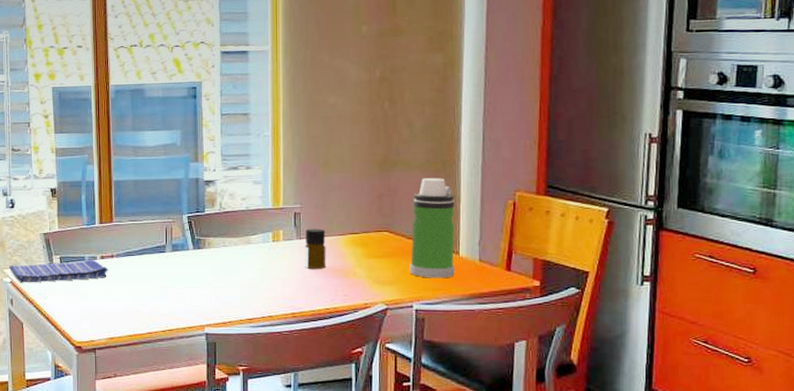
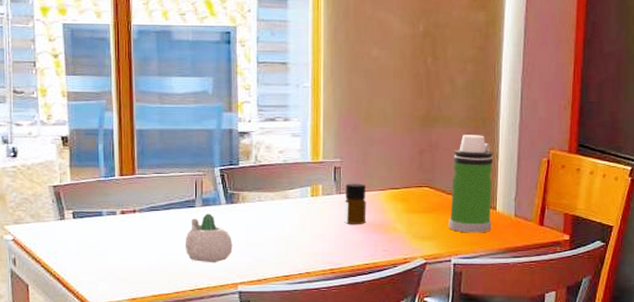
dish towel: present [9,259,109,283] -> none [11,214,131,241]
succulent planter: none [156,258,200,306] -> present [184,214,233,263]

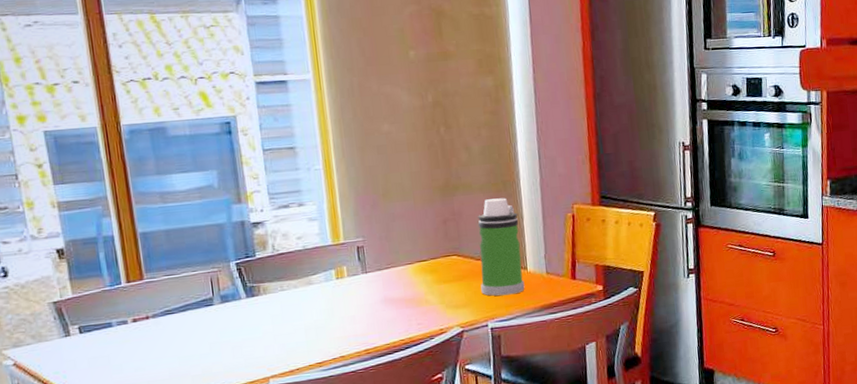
succulent planter: present [184,214,233,263] -> none [207,310,259,361]
bottle: present [344,183,366,224] -> none [371,260,397,303]

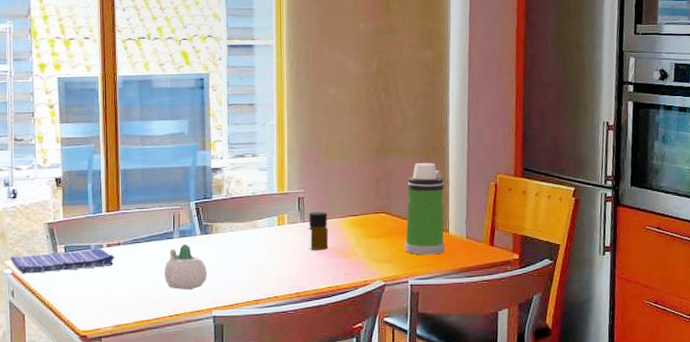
dish towel: none [9,324,145,364] -> present [10,247,116,274]
succulent planter: none [207,310,259,361] -> present [164,244,207,290]
bottle: none [371,260,397,303] -> present [308,211,329,250]

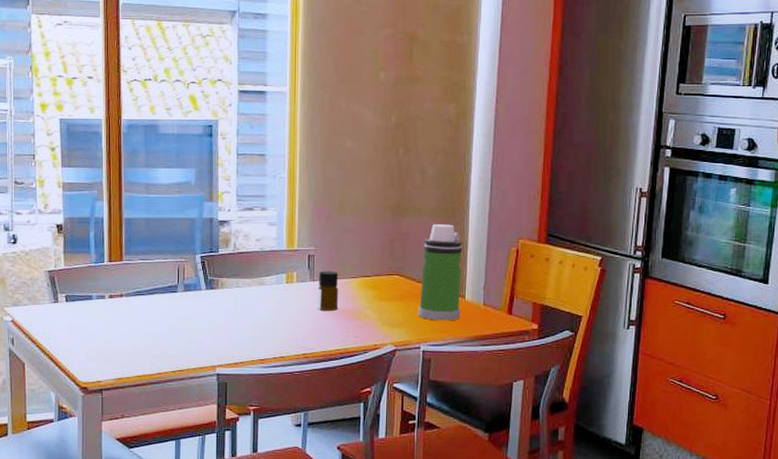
dish towel: present [10,247,116,274] -> none [10,298,118,322]
succulent planter: present [164,244,207,290] -> none [167,298,212,346]

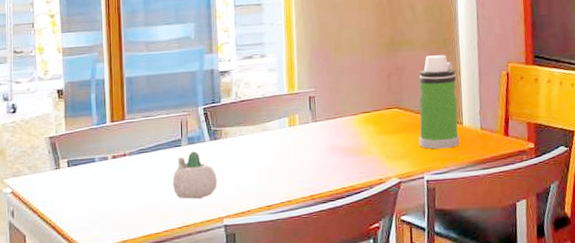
succulent planter: none [167,298,212,346] -> present [172,151,218,200]
bottle: present [317,271,339,311] -> none [320,110,342,150]

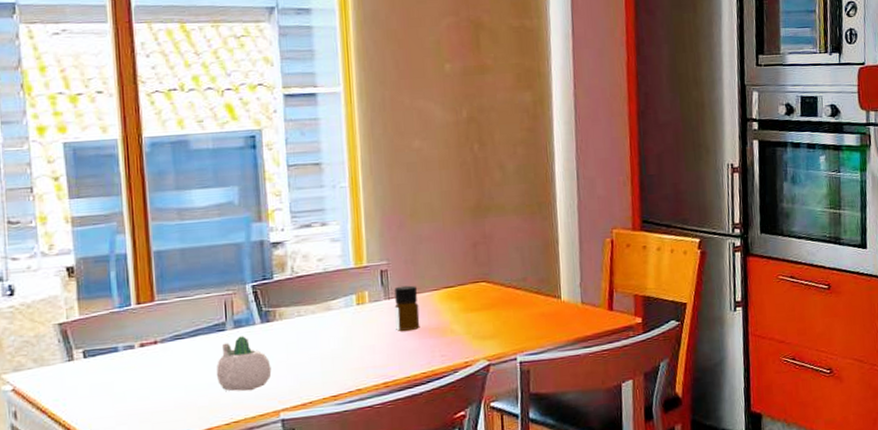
bottle: none [320,110,342,150] -> present [394,285,420,331]
water bottle: present [419,55,460,149] -> none [510,220,558,327]

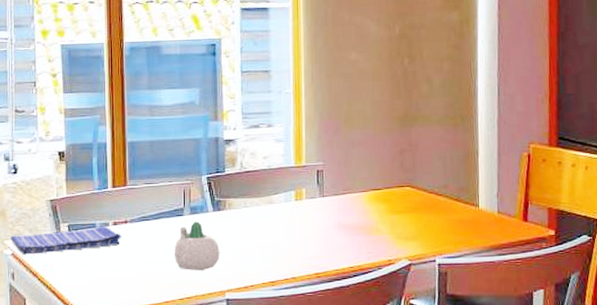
dish towel: none [9,348,152,390] -> present [10,226,122,255]
bottle: present [394,285,420,331] -> none [328,185,350,227]

